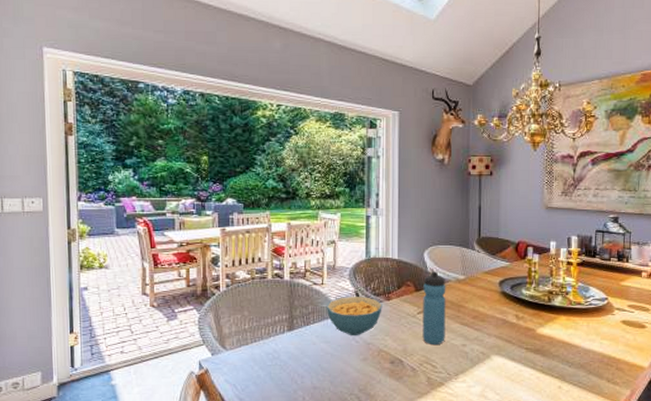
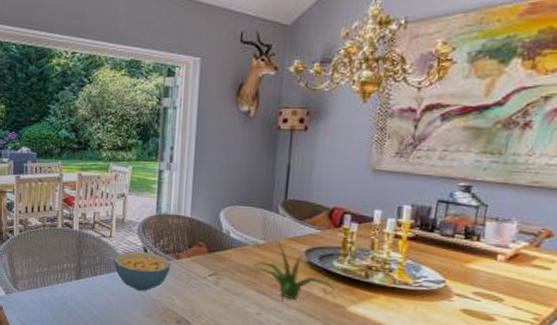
water bottle: present [422,271,446,344] -> none [212,233,243,310]
plant: none [454,274,530,331] -> present [251,239,340,302]

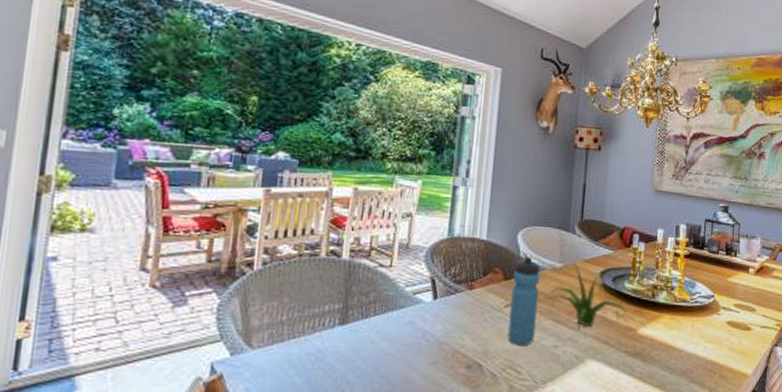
cereal bowl: present [114,251,171,291] -> none [393,283,463,332]
water bottle: none [212,233,243,310] -> present [507,256,540,345]

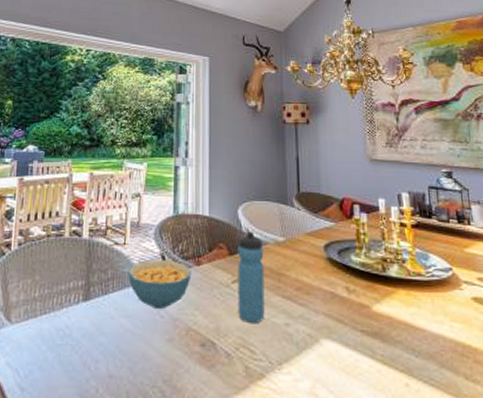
cereal bowl: none [393,283,463,332] -> present [128,260,192,308]
plant: present [548,261,631,330] -> none [274,235,363,307]

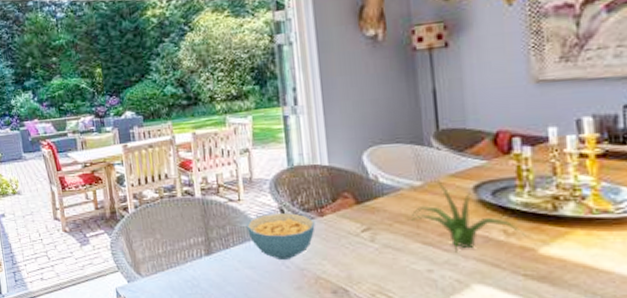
water bottle: present [238,231,265,323] -> none [365,177,403,270]
plant: none [274,235,363,307] -> present [411,178,526,252]

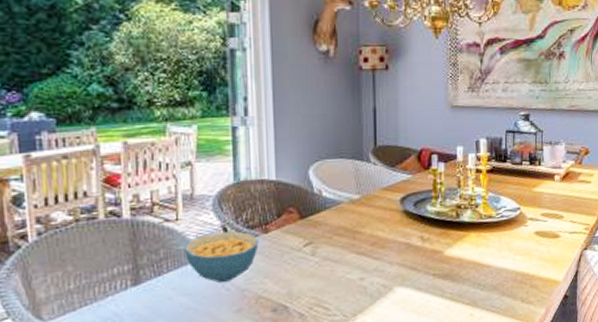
plant: present [411,178,526,252] -> none [348,191,437,260]

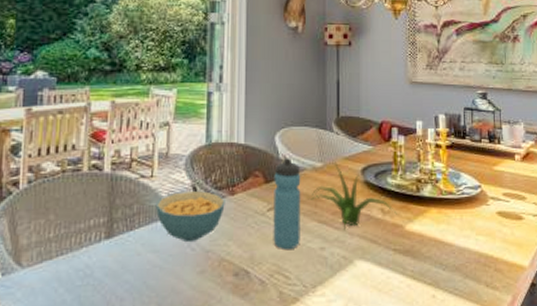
water bottle: none [309,192,339,283] -> present [273,158,301,249]
plant: none [348,191,437,260] -> present [311,160,397,230]

